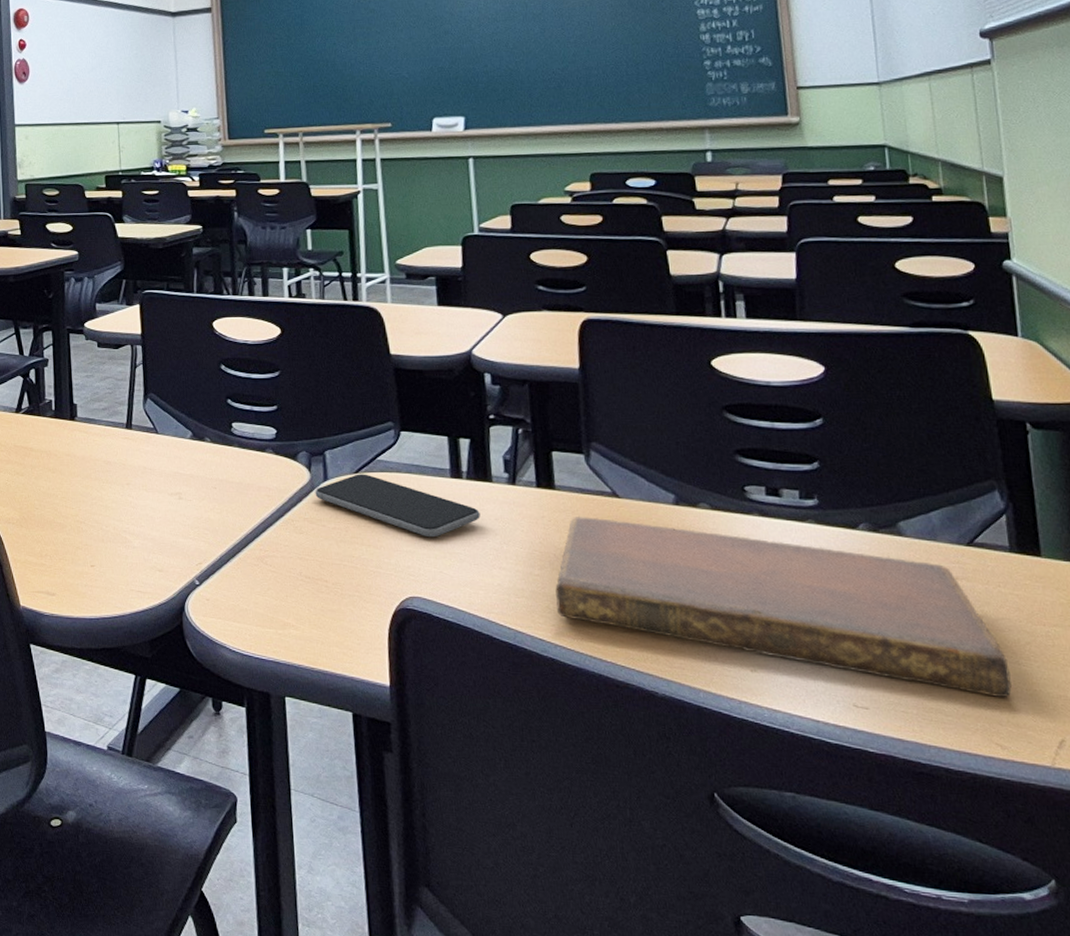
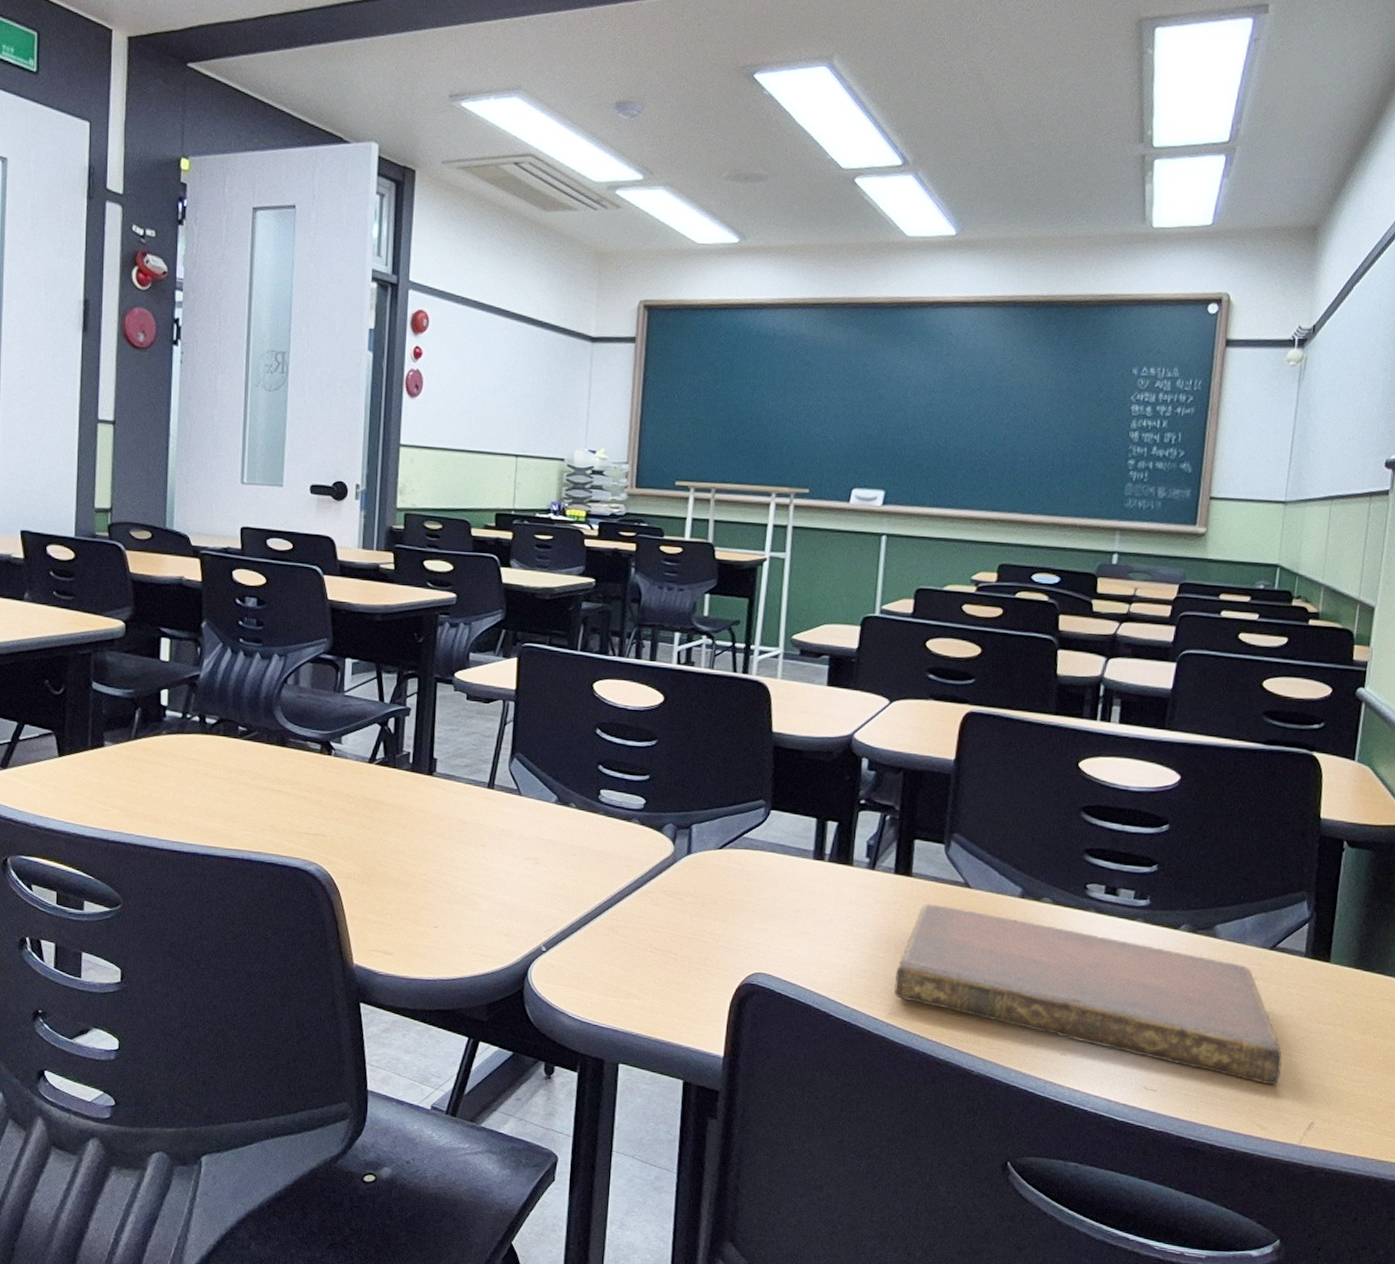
smartphone: present [315,474,480,538] -> none [676,849,836,917]

